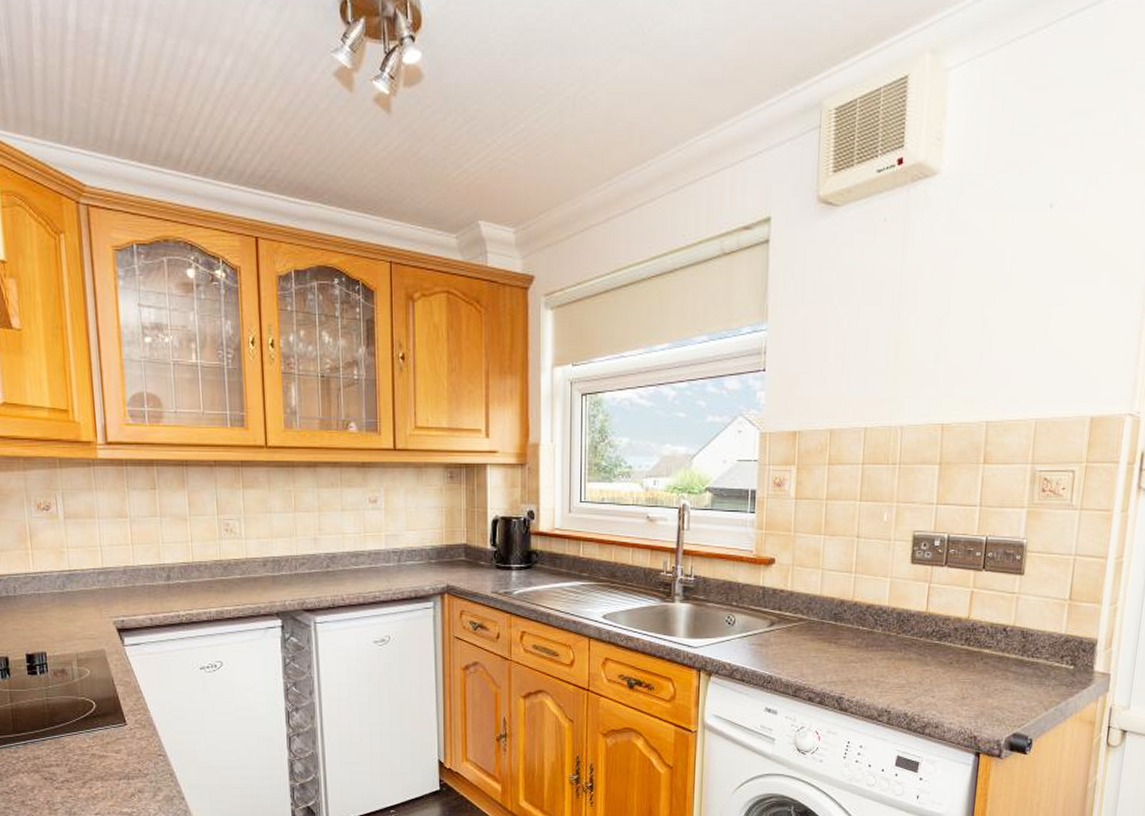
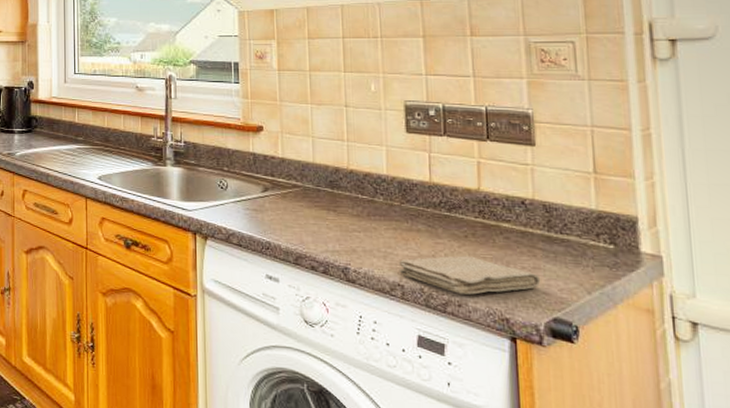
washcloth: none [888,681,1009,716] -> present [398,256,541,295]

